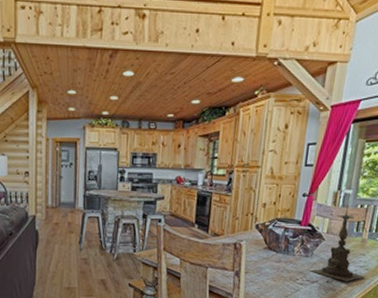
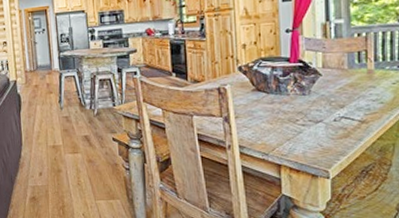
candle holder: present [311,206,367,281] -> none [312,36,383,118]

